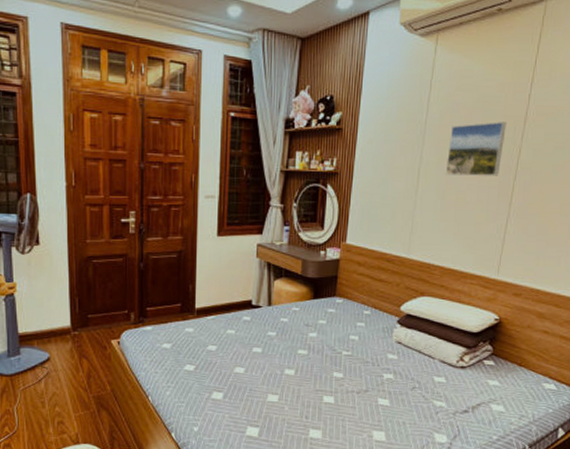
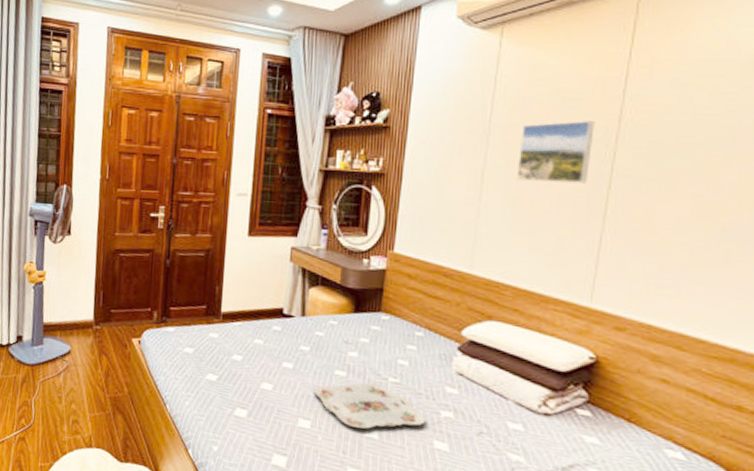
serving tray: none [280,358,372,396] -> present [314,382,426,429]

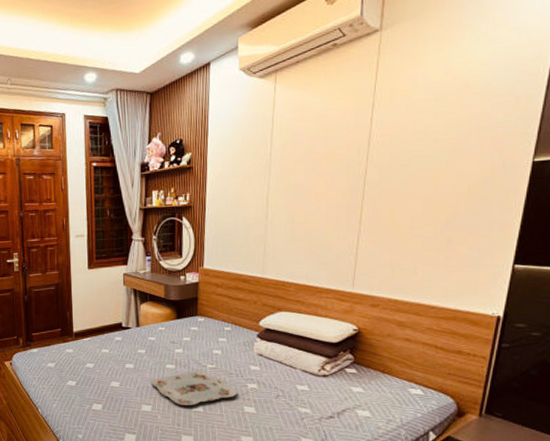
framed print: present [516,121,595,183] -> none [293,146,350,200]

